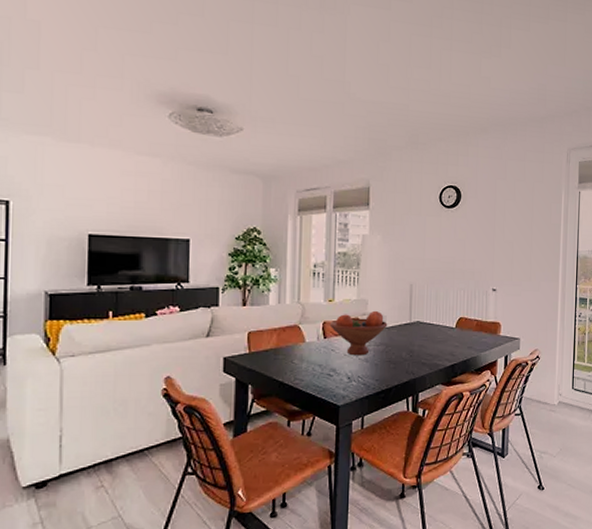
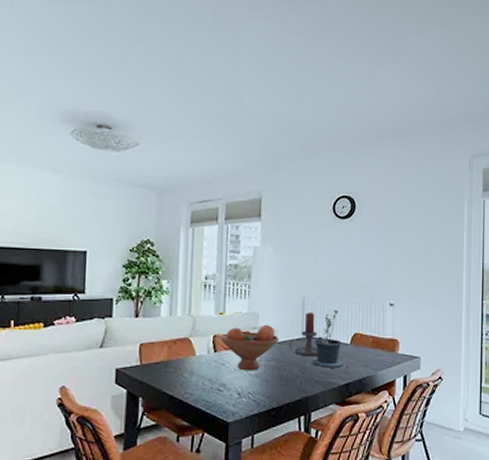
candle holder: none [397,299,425,341] -> present [288,313,318,357]
potted plant: none [418,295,455,351] -> present [311,309,350,368]

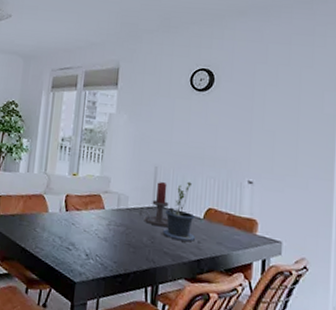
fruit bowl: present [220,324,279,371] -> none [72,189,130,234]

